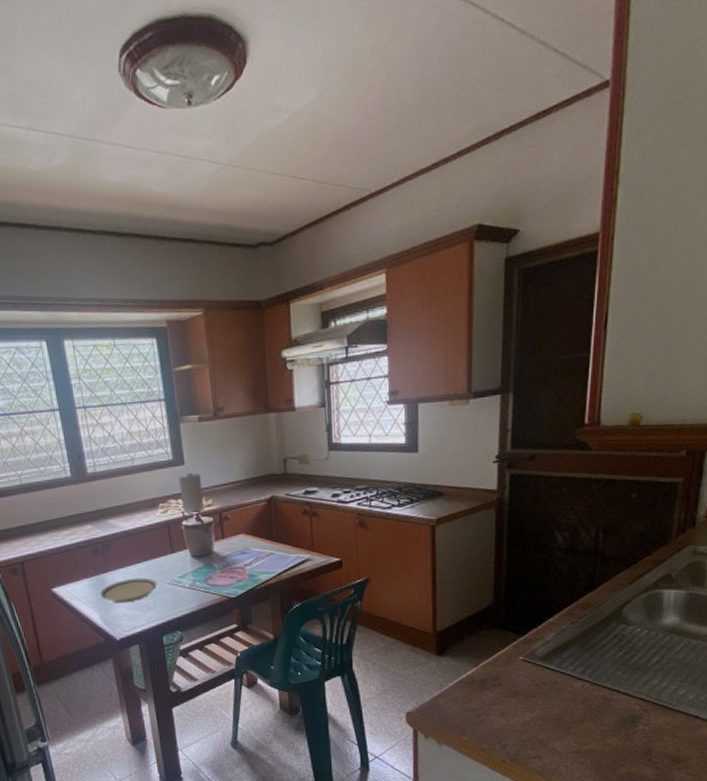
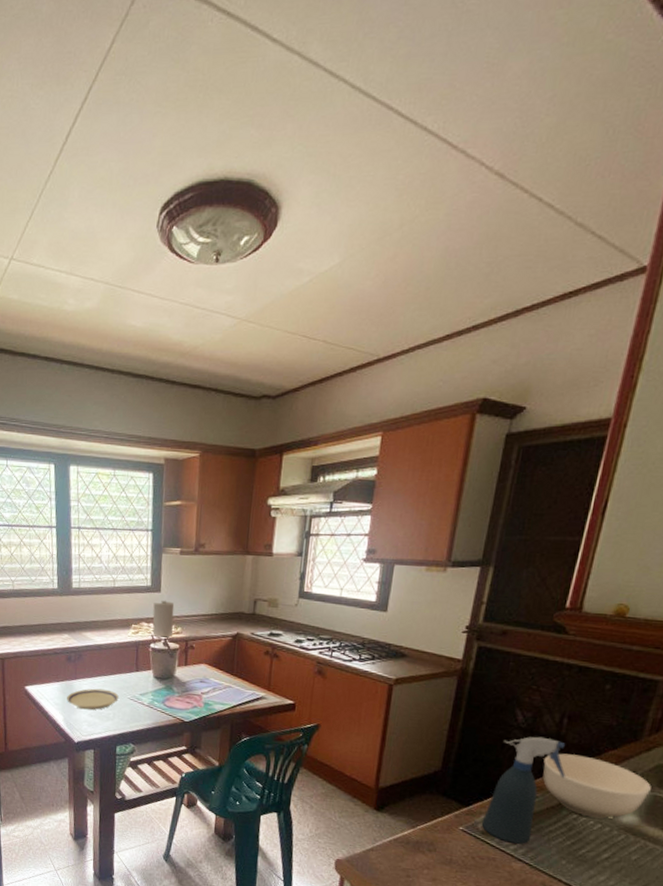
spray bottle: none [539,554,609,664] -> present [481,736,566,844]
bowl: none [587,566,686,625] -> present [542,753,651,819]

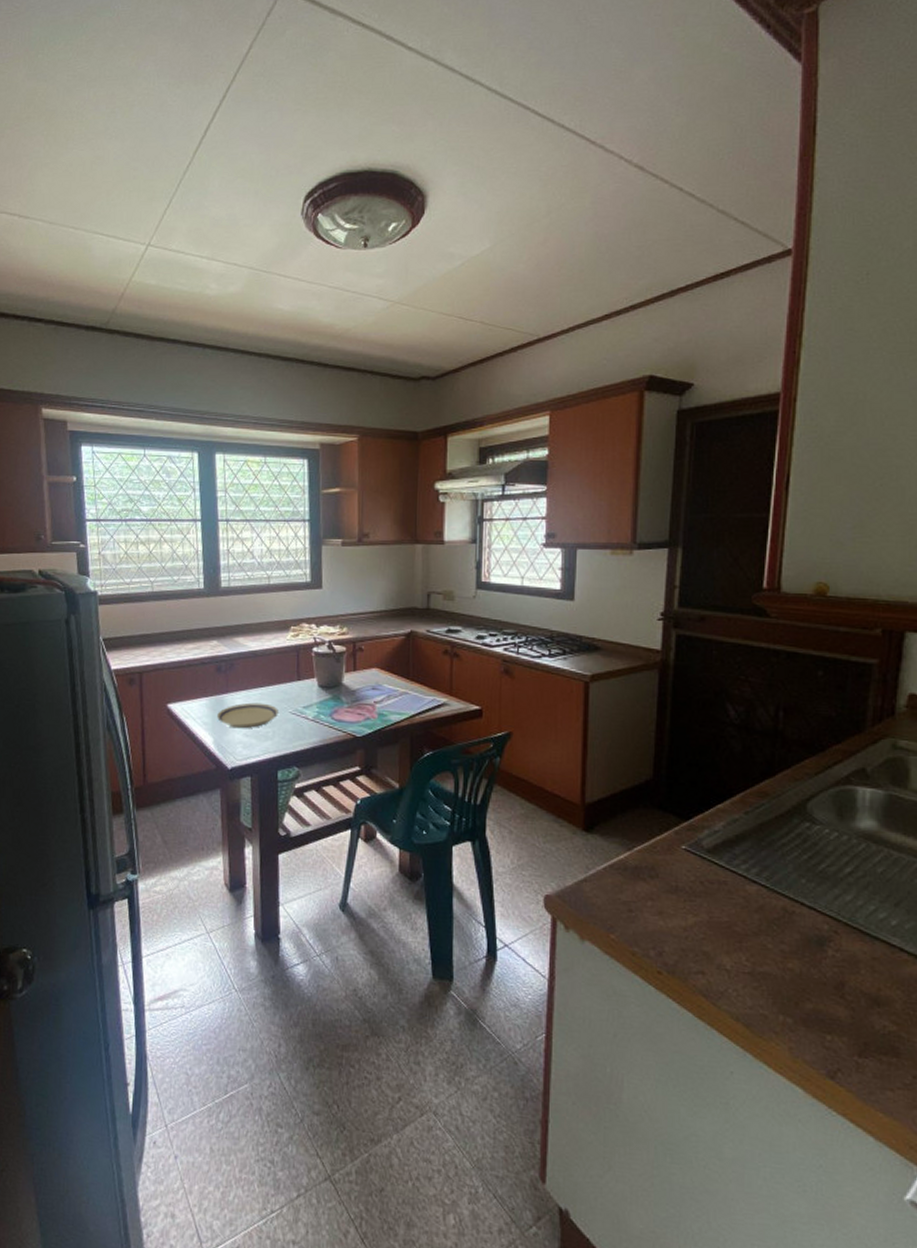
paper towel holder: present [152,600,175,638] -> none [314,597,339,641]
spray bottle: present [481,736,566,844] -> none [705,733,790,862]
bowl: present [542,753,651,819] -> none [764,751,884,826]

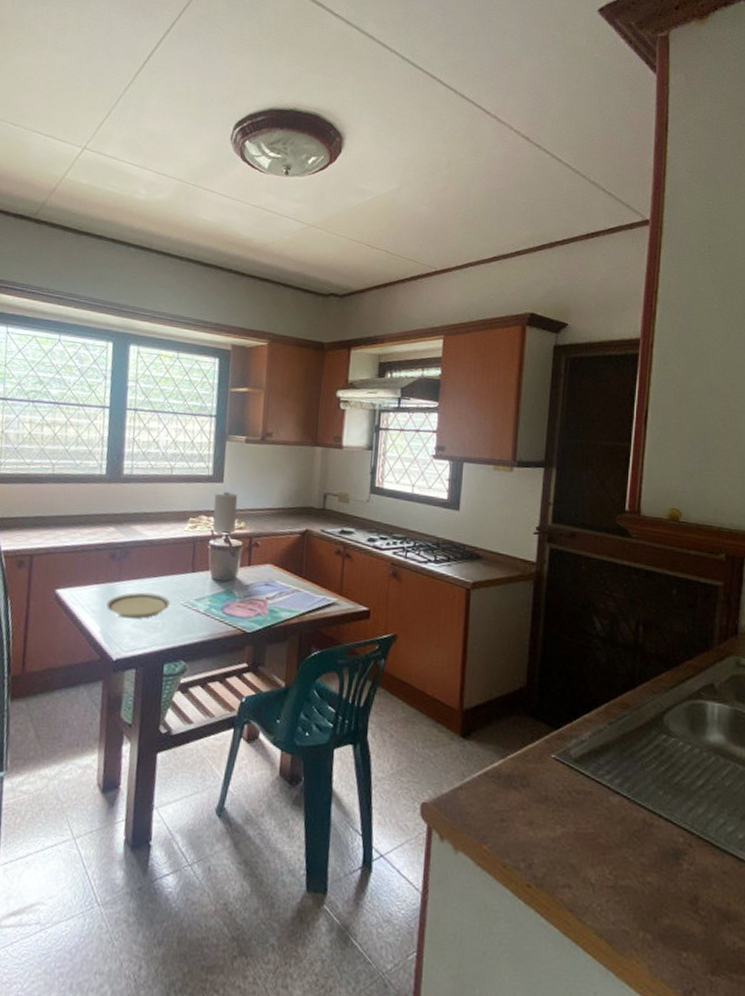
paper towel holder: none [314,597,339,641] -> present [212,491,238,534]

